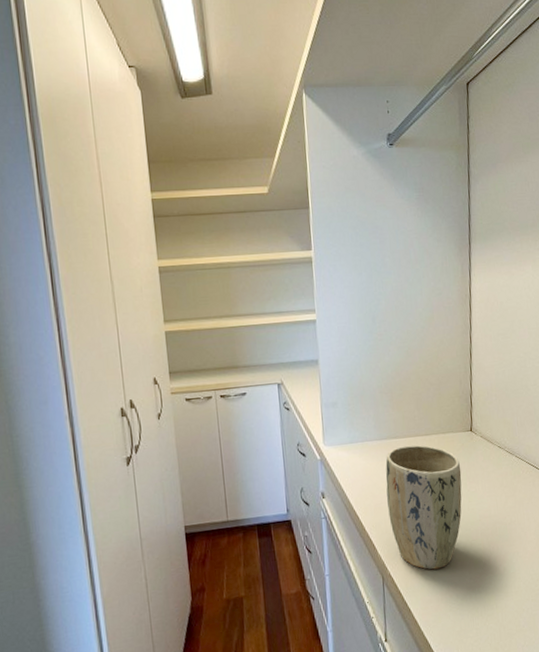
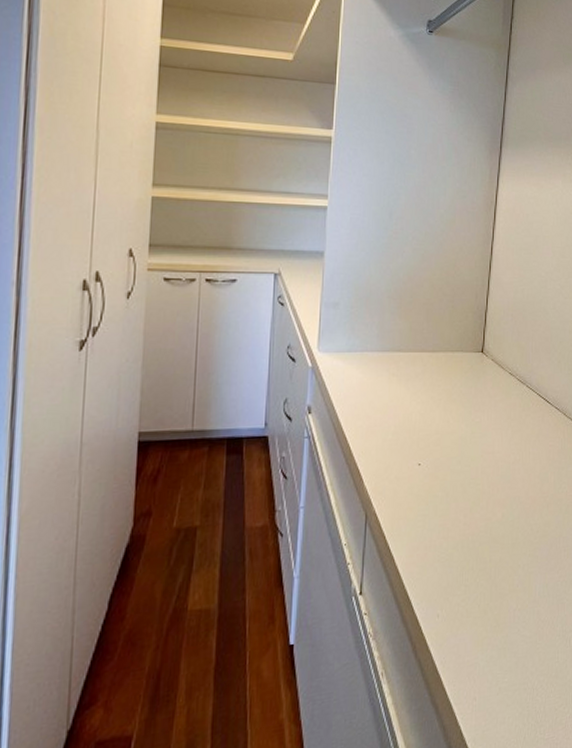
plant pot: present [385,444,462,570] -> none [381,361,467,510]

